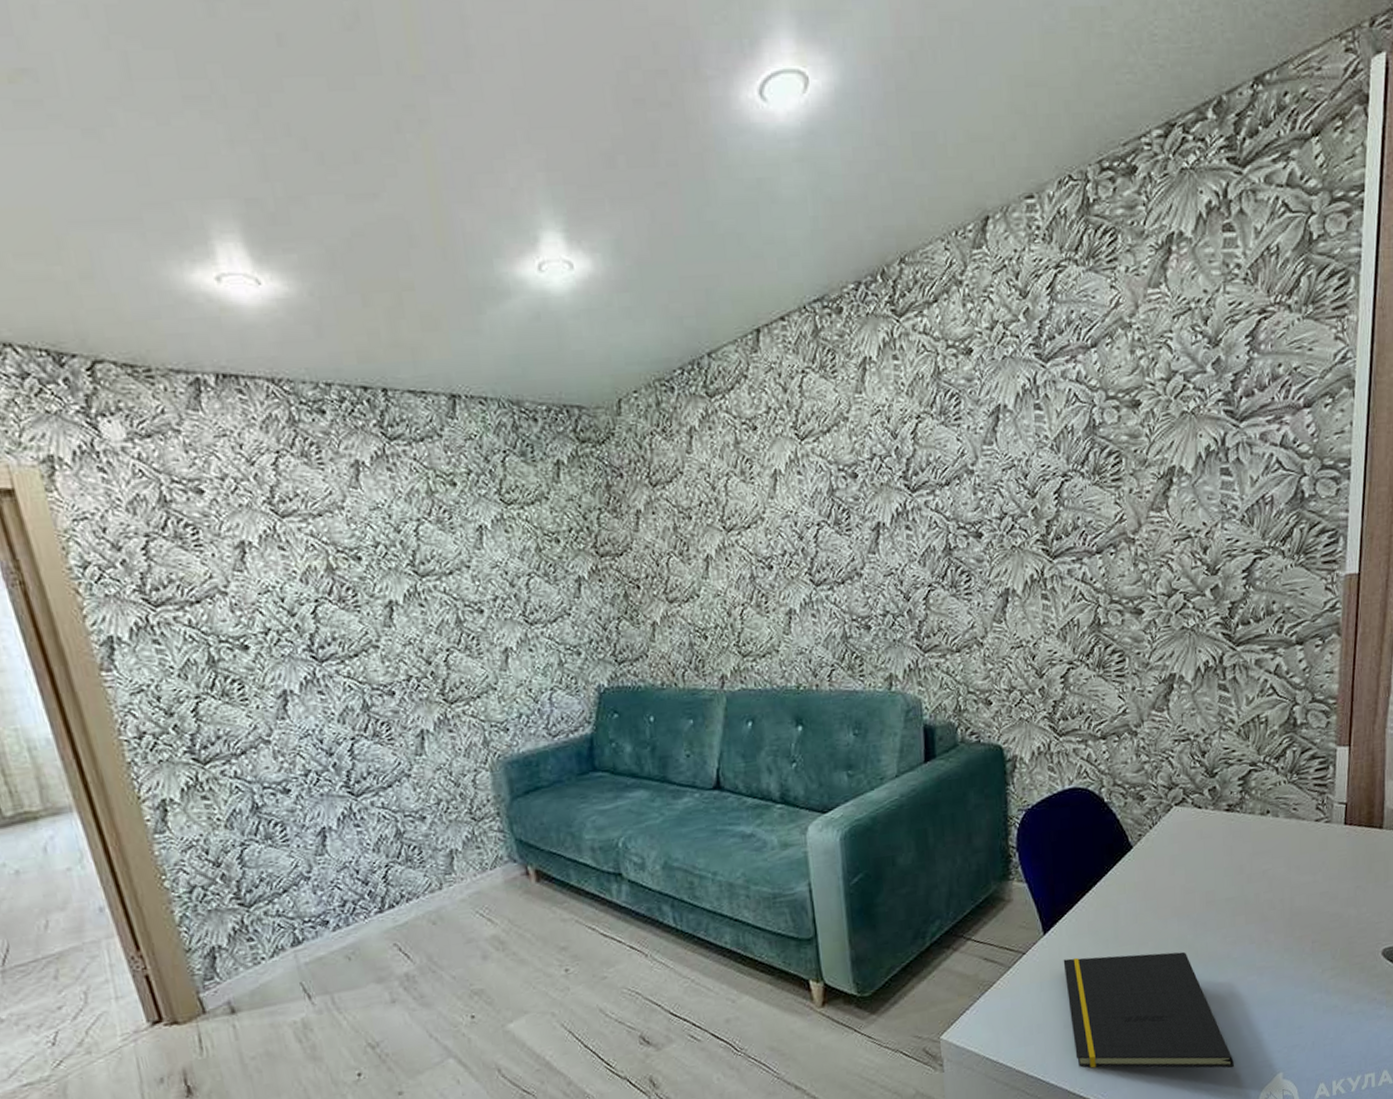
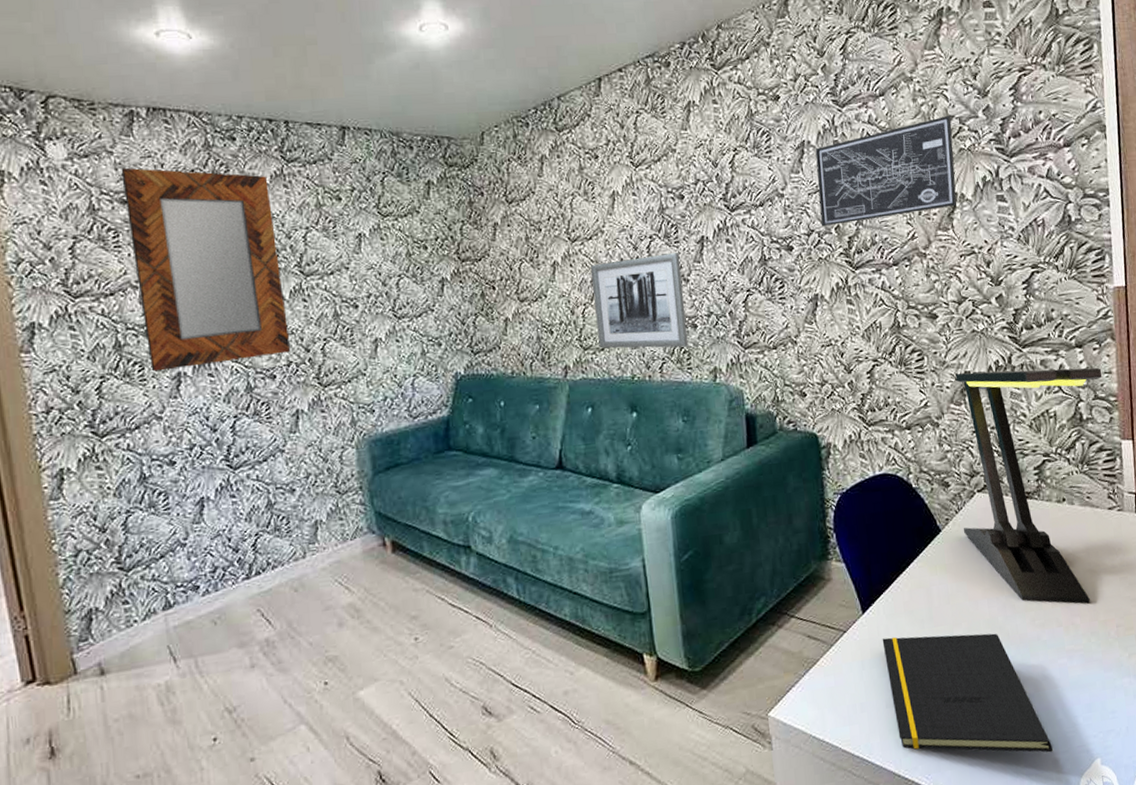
home mirror: none [192,449,411,690] -> present [121,167,291,372]
wall art: none [750,542,861,655] -> present [591,253,689,349]
wall art: none [1012,370,1175,509] -> present [815,115,957,227]
desk lamp: none [1156,666,1323,920] -> present [955,367,1102,604]

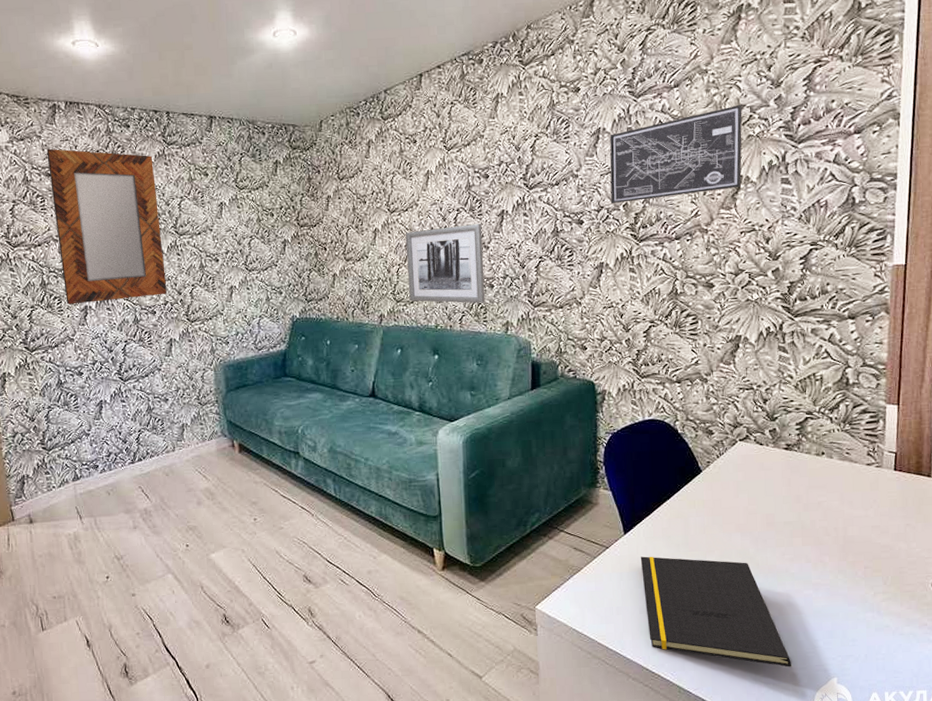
desk lamp: present [955,367,1102,604] -> none [723,335,873,546]

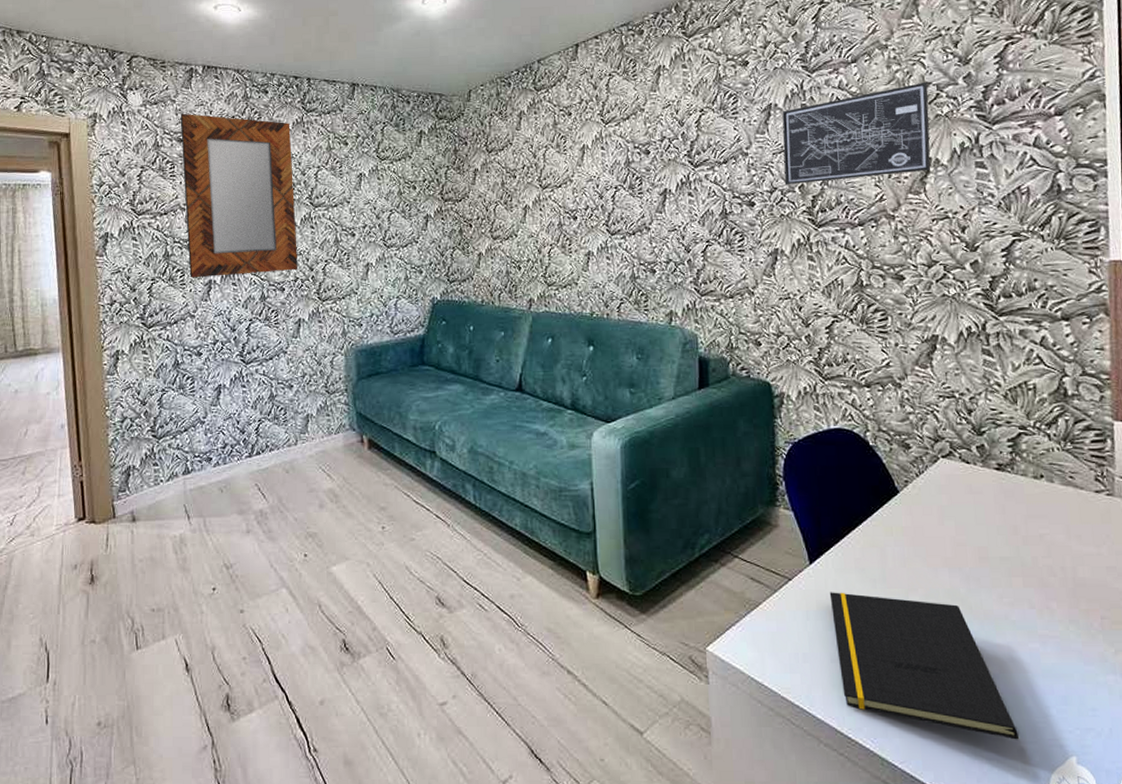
wall art: present [406,224,486,304] -> none [559,203,647,290]

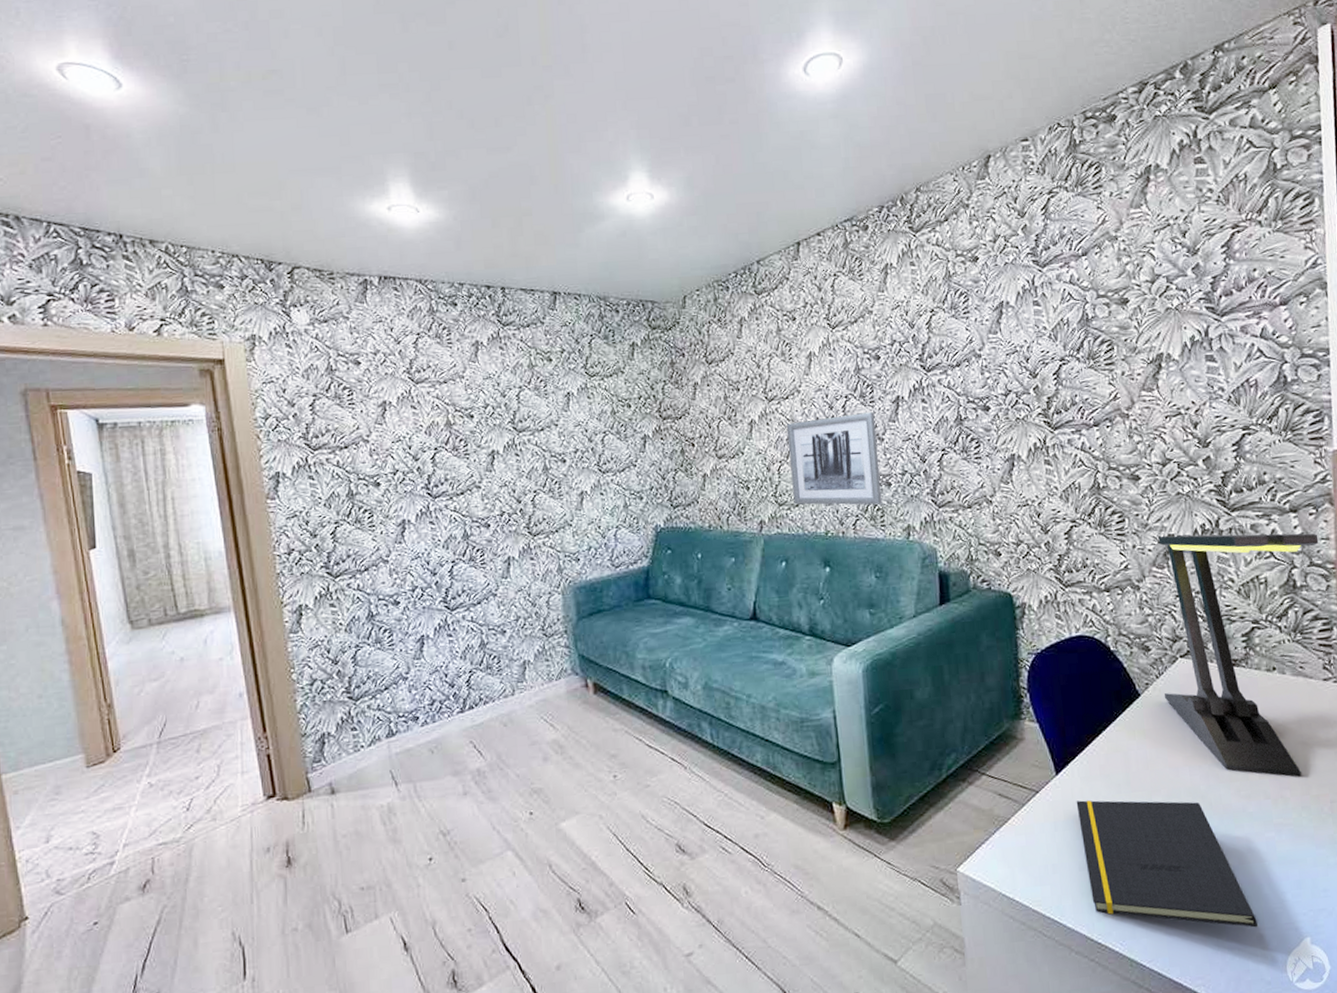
home mirror: present [180,113,299,278] -> none [356,331,504,519]
wall art: none [559,203,647,290] -> present [787,412,882,505]
wall art: present [782,81,931,185] -> none [1014,274,1163,387]
desk lamp: none [922,335,1093,589] -> present [1158,533,1319,777]

